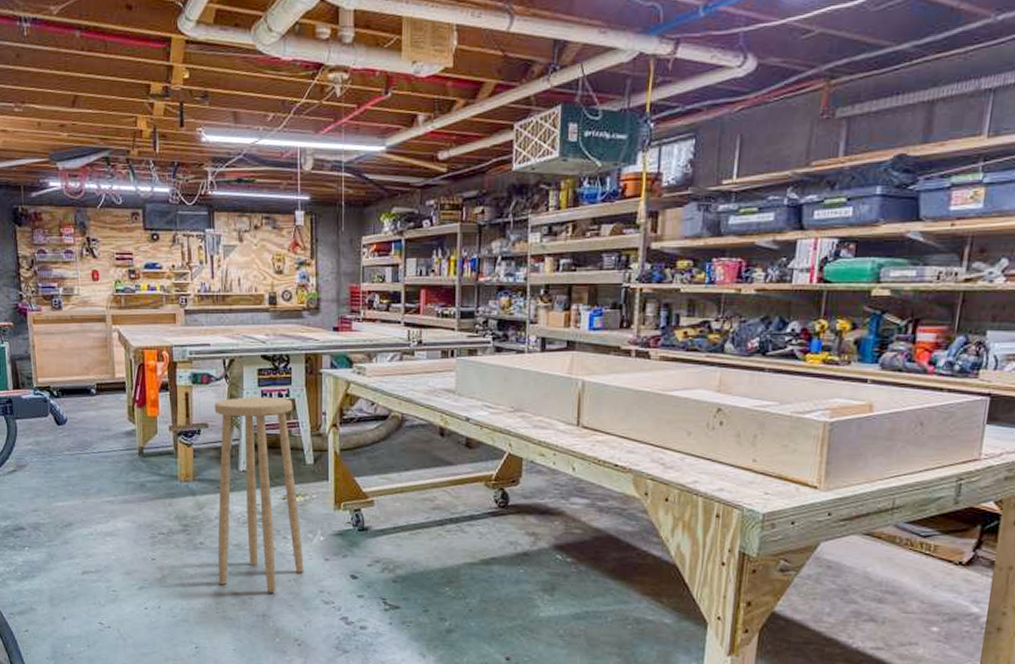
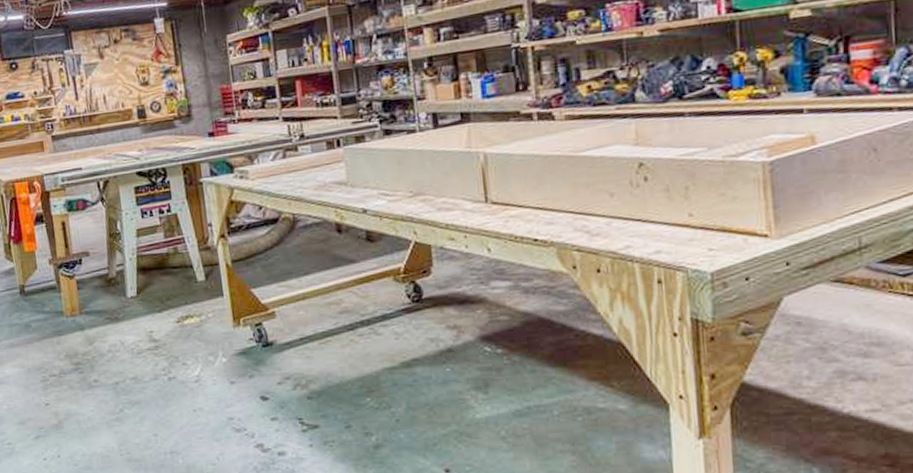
stool: present [214,397,304,593] -> none [93,214,209,427]

